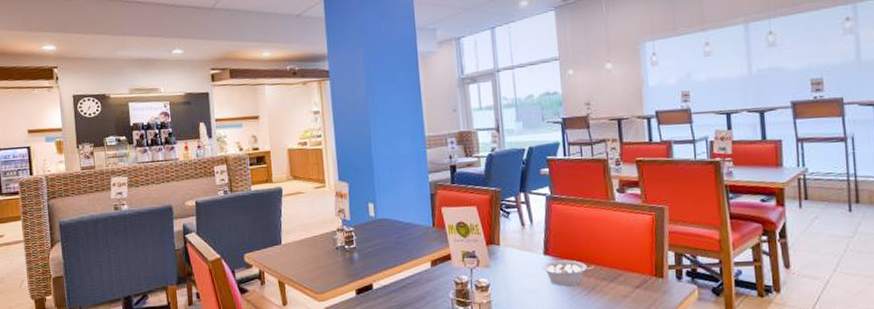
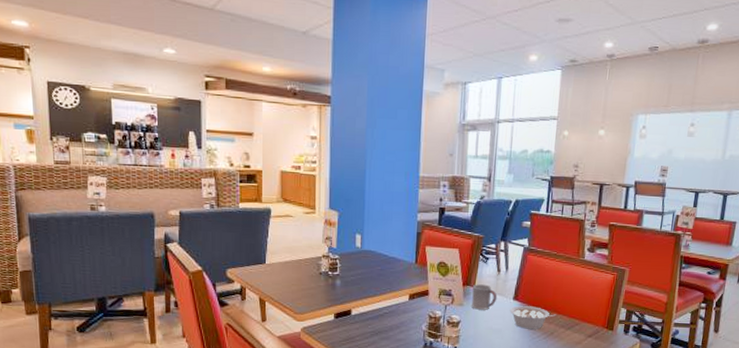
cup: none [498,241,526,270] -> present [472,284,498,310]

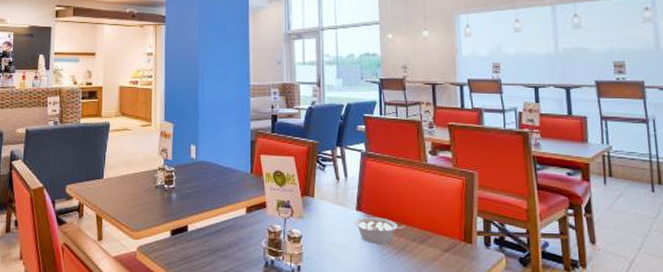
cup: present [472,284,498,310] -> none [312,194,339,223]

